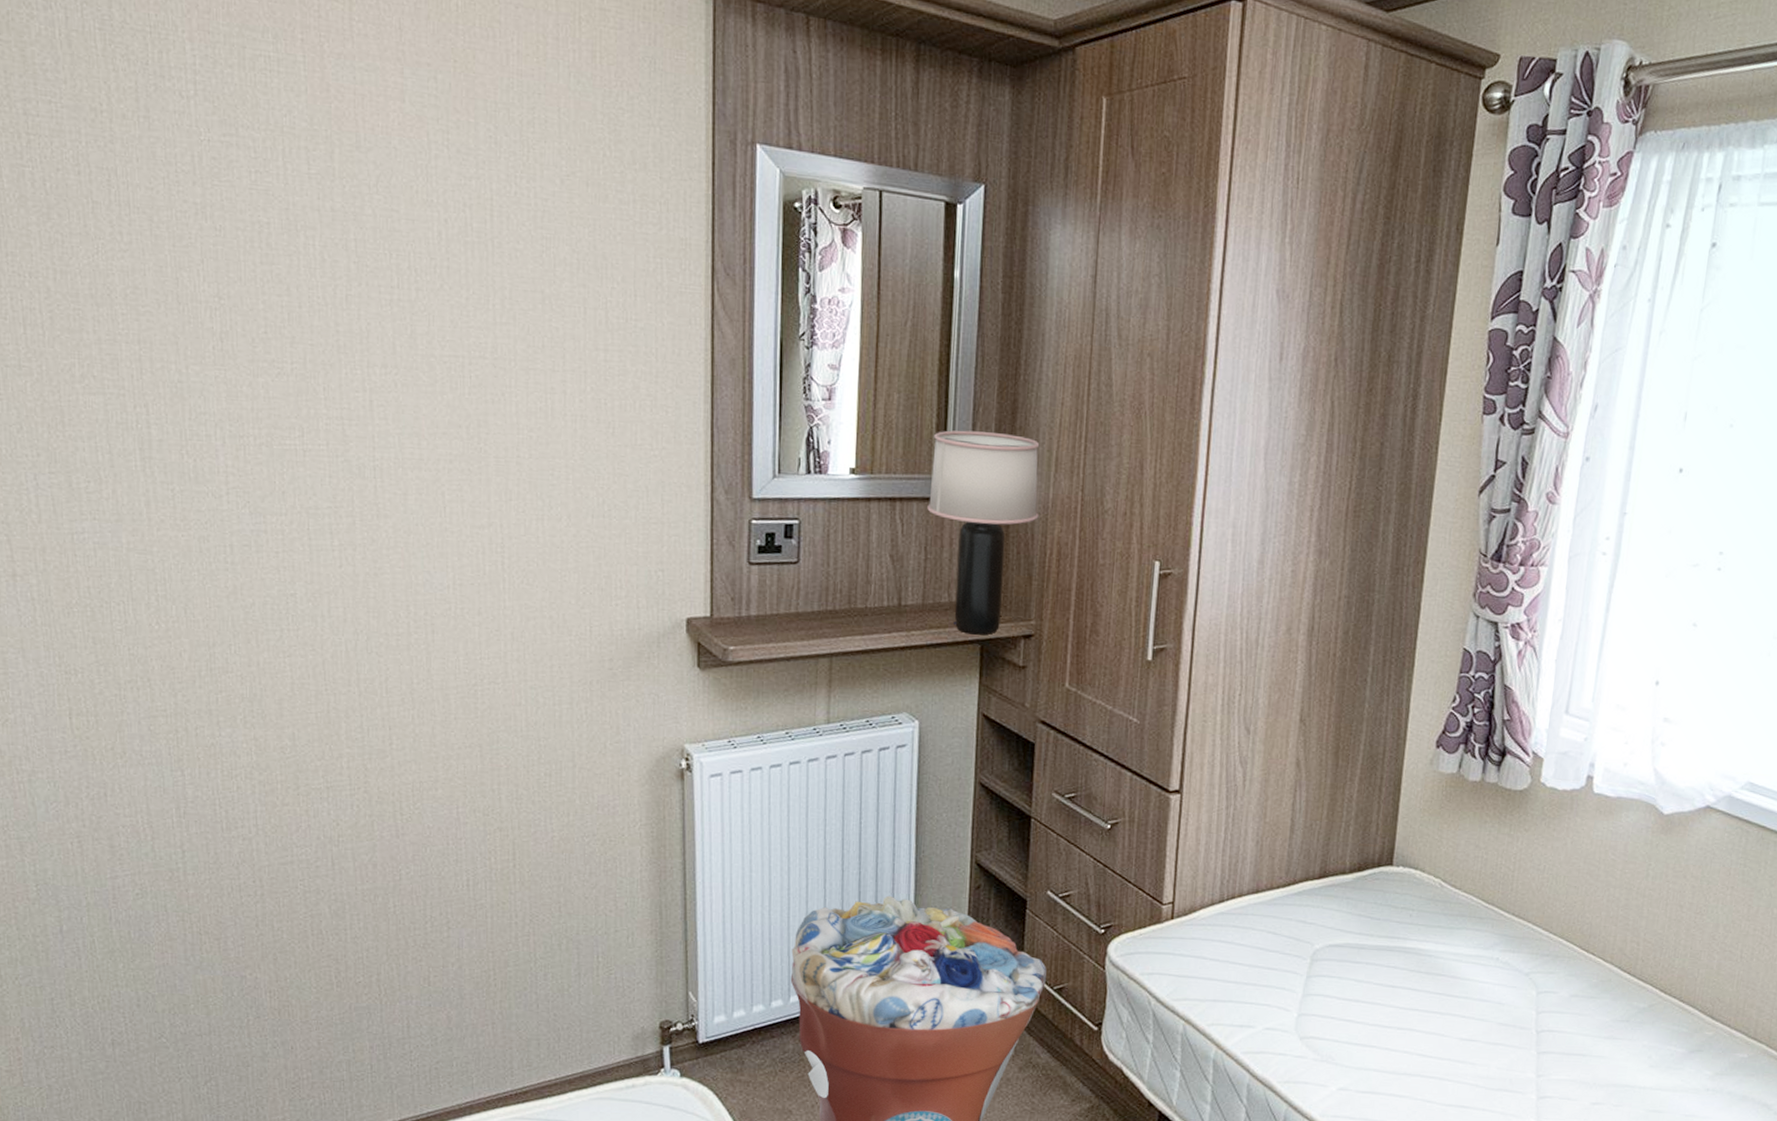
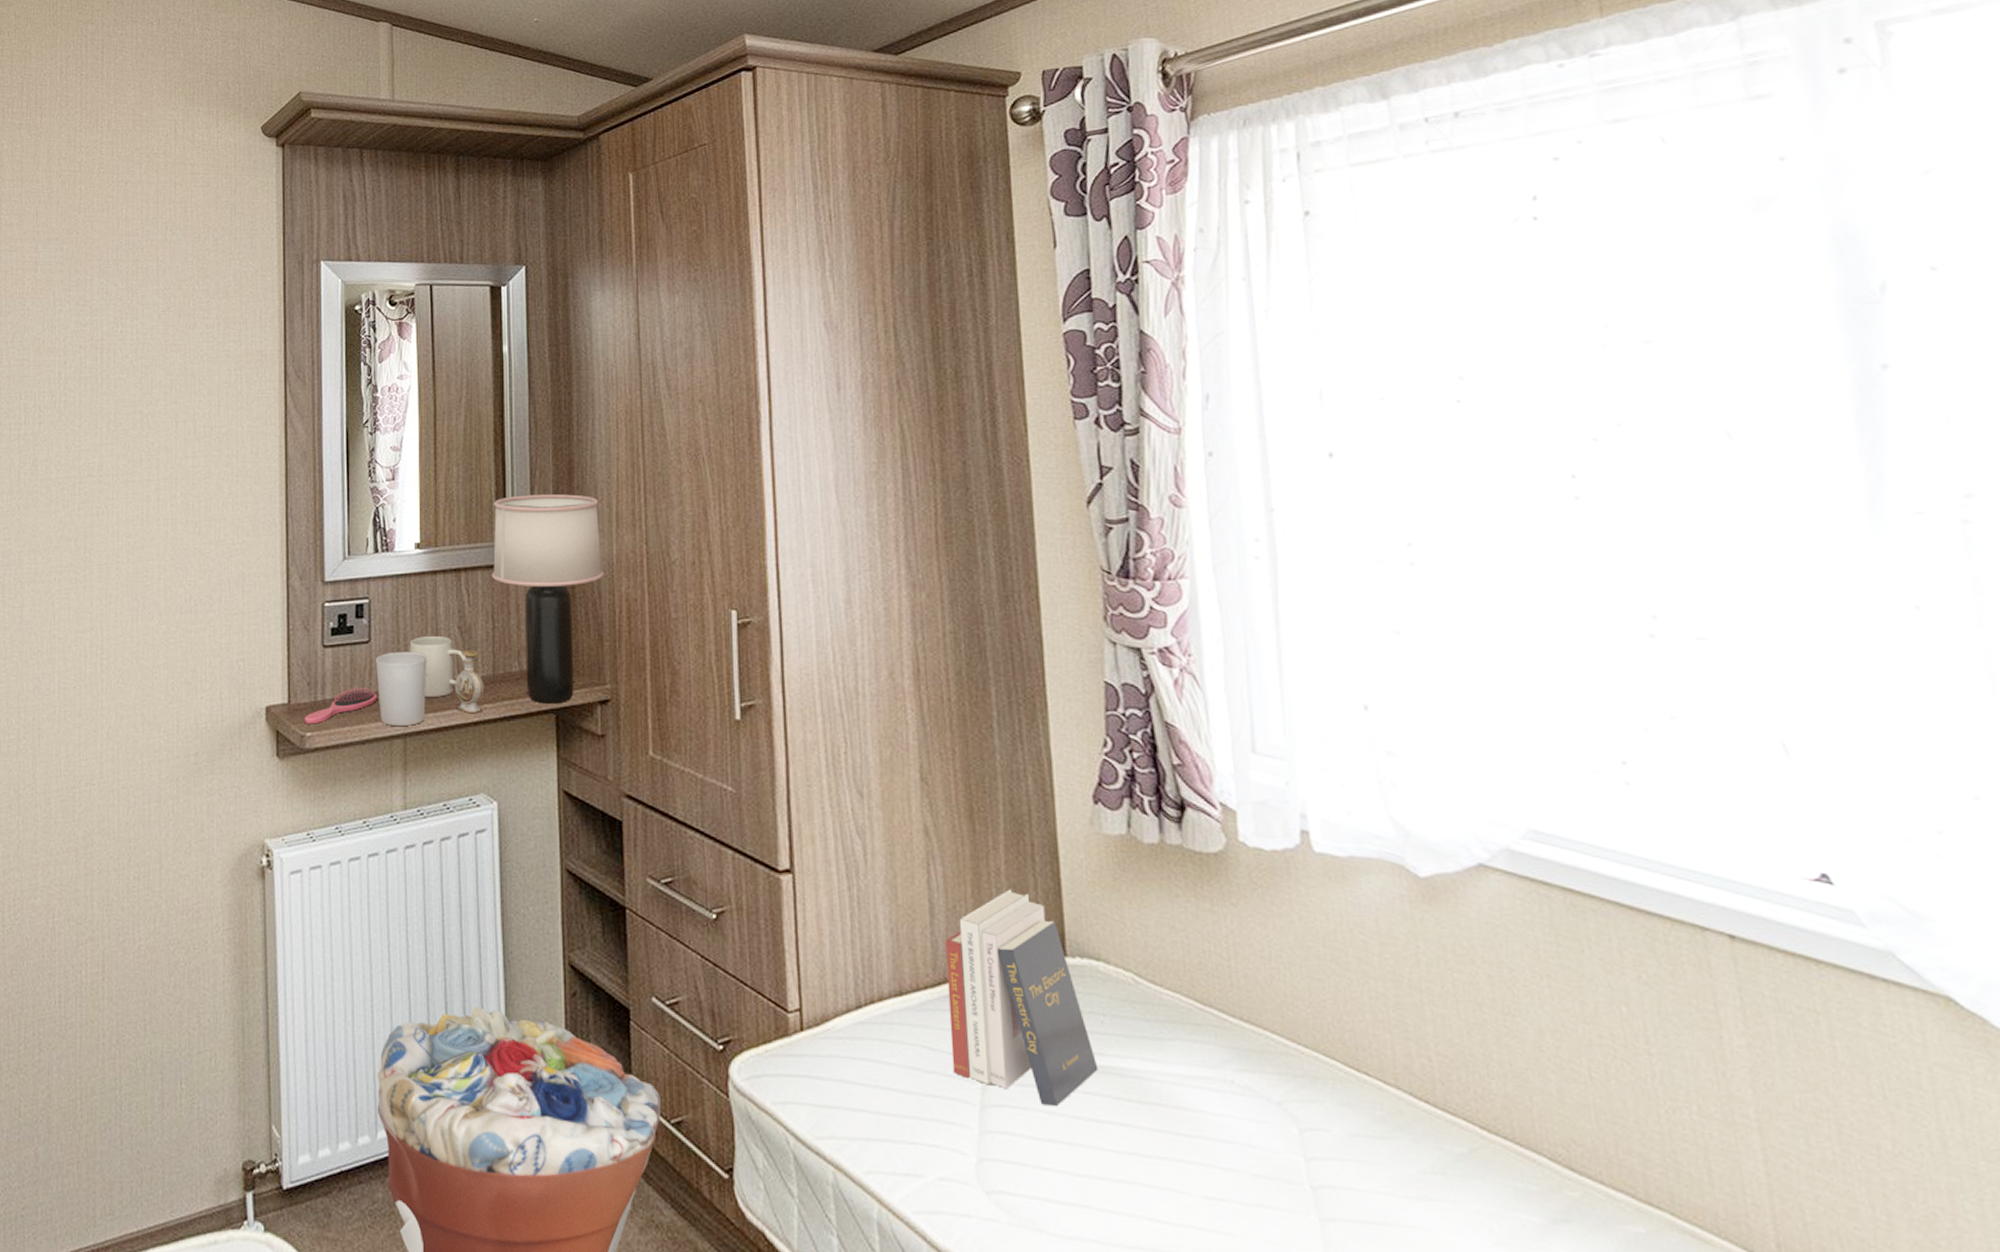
hairbrush: none [728,606,804,639] -> present [304,687,377,724]
candle holder: none [803,574,857,647] -> present [375,651,427,727]
mug: none [839,561,897,621] -> present [409,635,467,697]
perfume bottle: none [883,578,913,639] -> present [455,650,484,714]
books: none [1289,813,1401,977] -> present [945,889,1099,1107]

